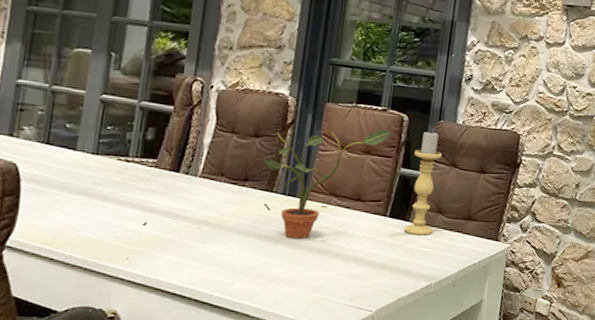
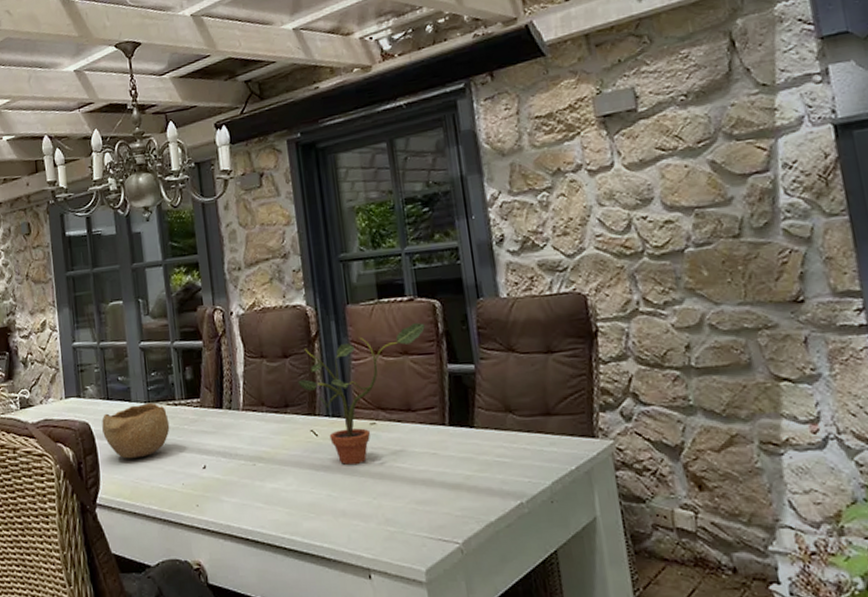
bowl: none [32,154,116,207] -> present [102,402,170,459]
candle holder: present [403,131,443,236] -> none [458,313,507,444]

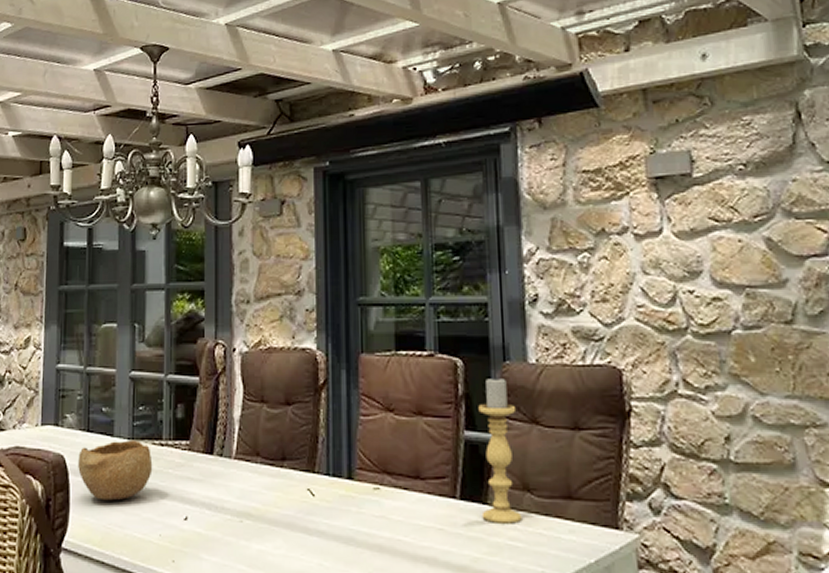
potted plant: present [298,323,425,465] -> none [299,382,443,532]
candle holder: none [458,313,507,444] -> present [478,377,522,524]

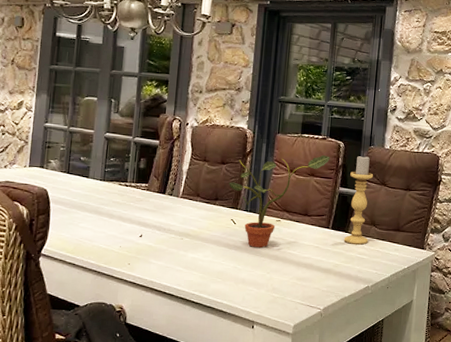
bowl: present [78,439,153,501] -> none [58,181,119,223]
potted plant: none [299,382,443,532] -> present [229,155,330,248]

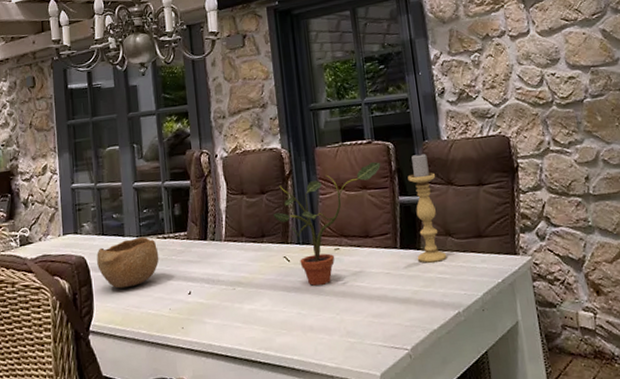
bowl: none [58,181,119,223] -> present [97,236,159,289]

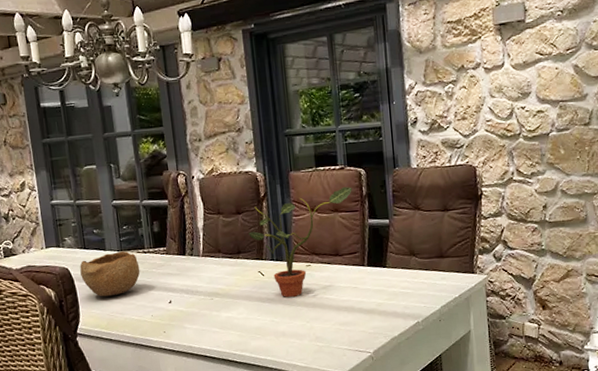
candle holder: present [407,153,447,263] -> none [377,180,410,279]

